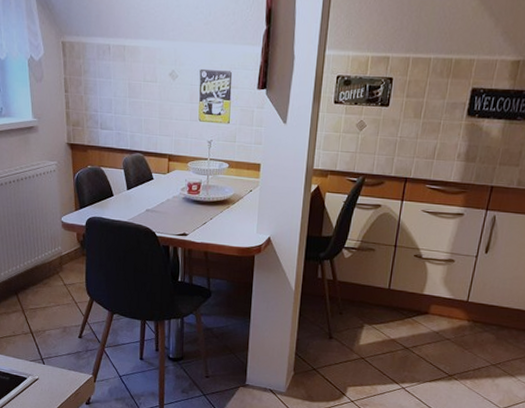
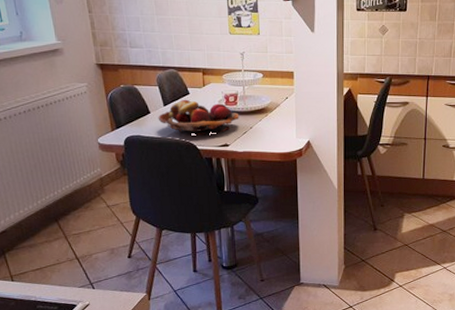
fruit basket: none [120,184,201,223] -> present [158,99,239,136]

